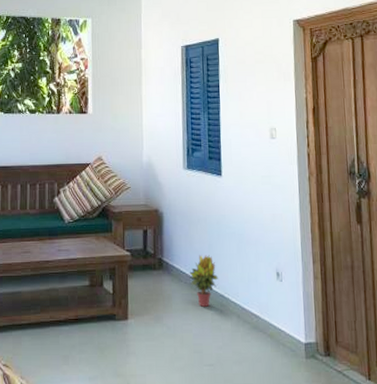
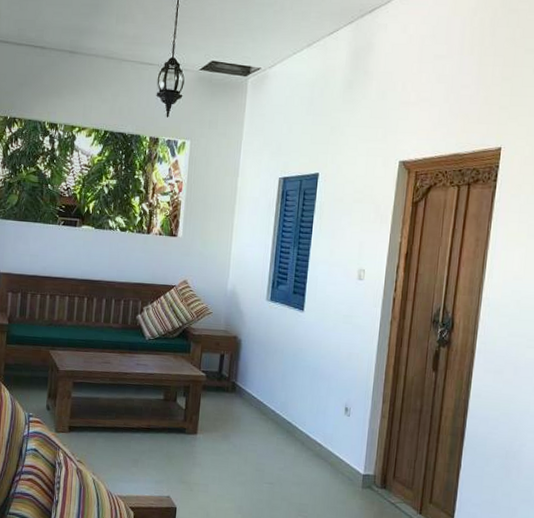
potted plant: present [189,255,219,307] -> none [260,383,289,431]

